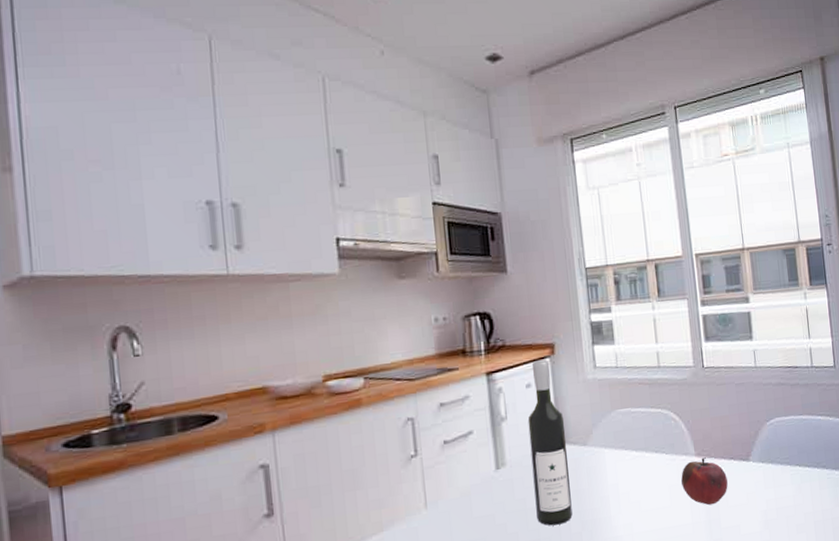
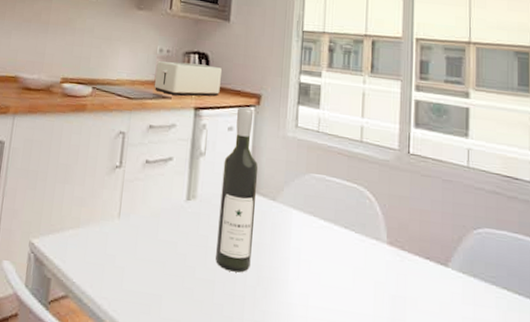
toaster: none [434,324,510,366] -> present [154,61,223,97]
fruit: present [681,458,728,506] -> none [368,248,420,303]

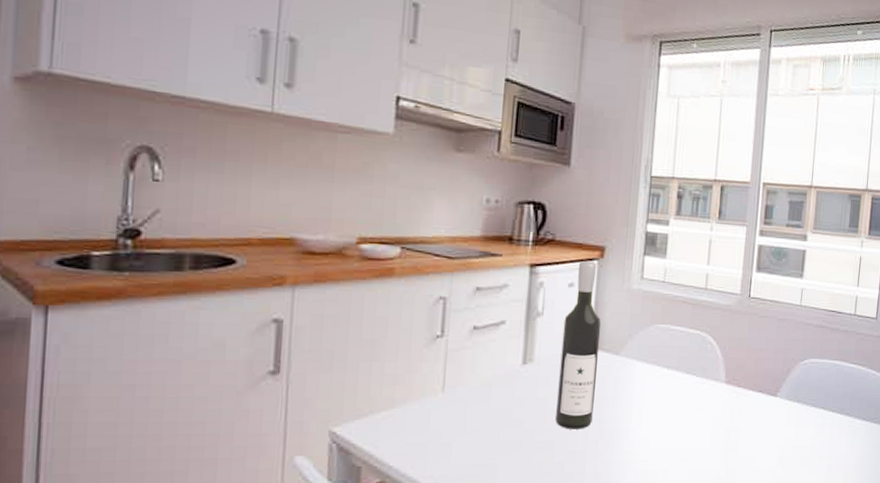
toaster: present [154,61,223,97] -> none [480,213,562,253]

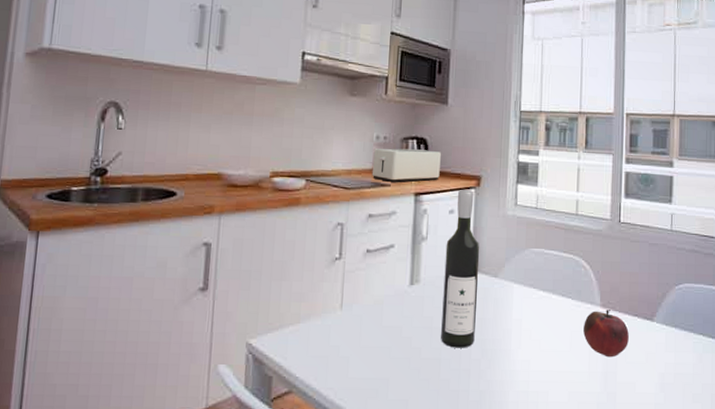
toaster: none [480,213,562,253] -> present [371,148,442,183]
fruit: none [706,386,752,434] -> present [583,310,629,358]

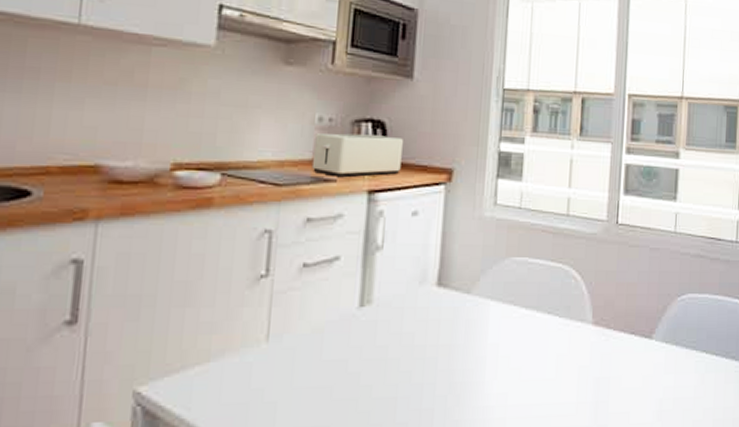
bottle: present [441,190,480,348] -> none [398,186,450,383]
fruit: present [583,310,629,358] -> none [572,328,624,384]

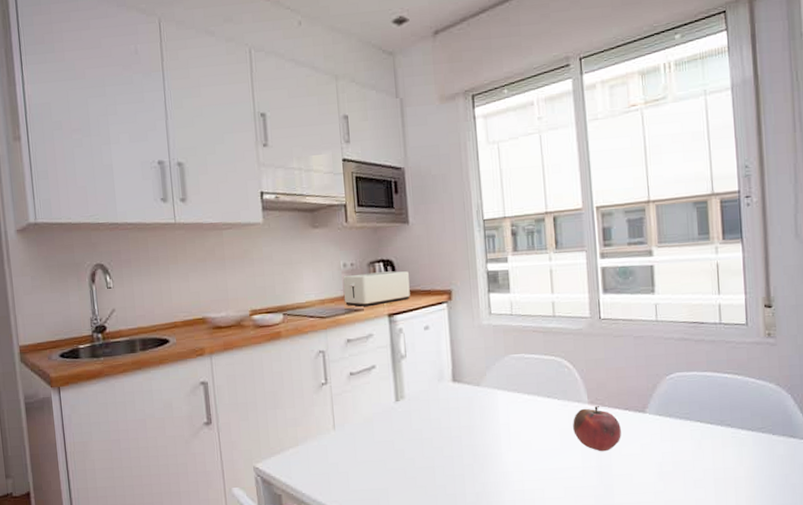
fruit: none [572,328,624,384] -> present [573,406,621,452]

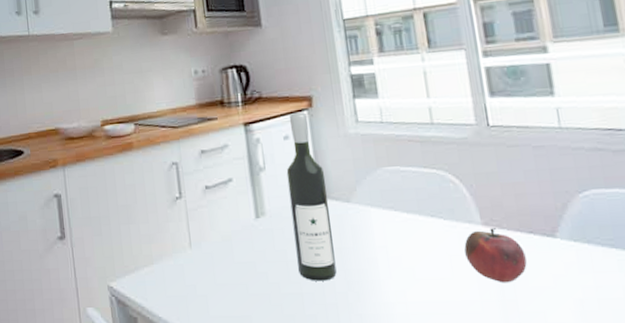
toaster: present [343,271,410,307] -> none [195,76,267,116]
bottle: none [425,305,465,456] -> present [286,112,337,281]

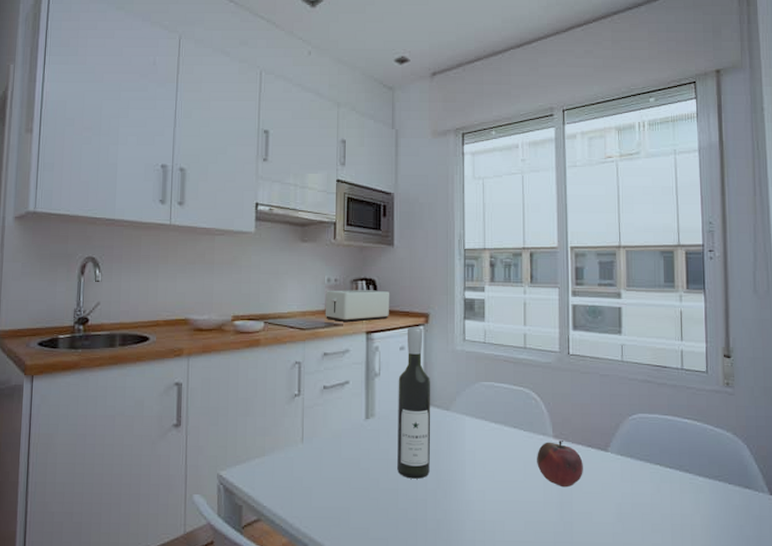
toaster: none [195,76,267,116] -> present [325,290,390,323]

